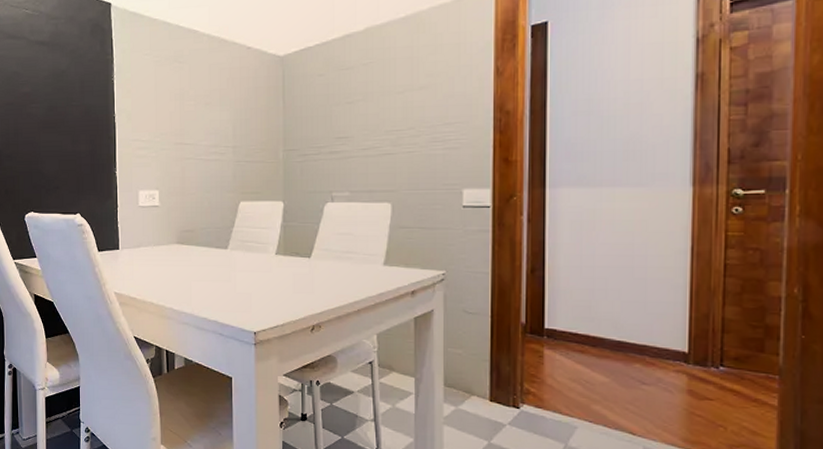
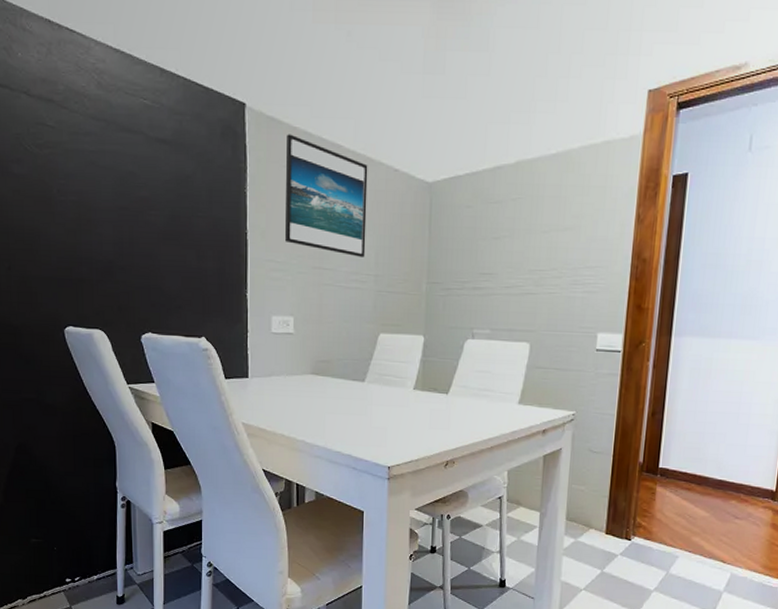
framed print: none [148,25,223,131] -> present [284,134,368,257]

